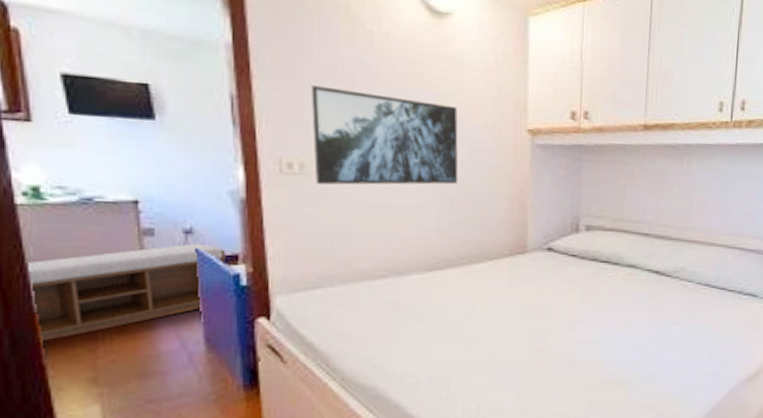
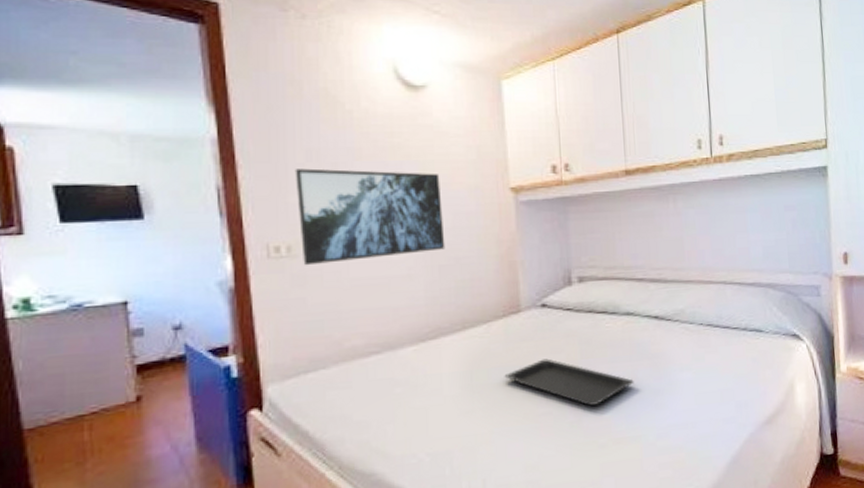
bench: present [28,243,226,342] -> none [17,338,216,460]
serving tray: none [505,300,629,348] -> present [504,358,634,406]

